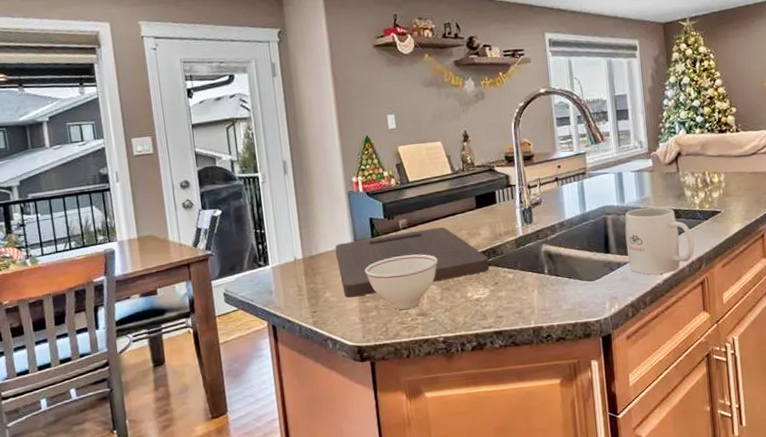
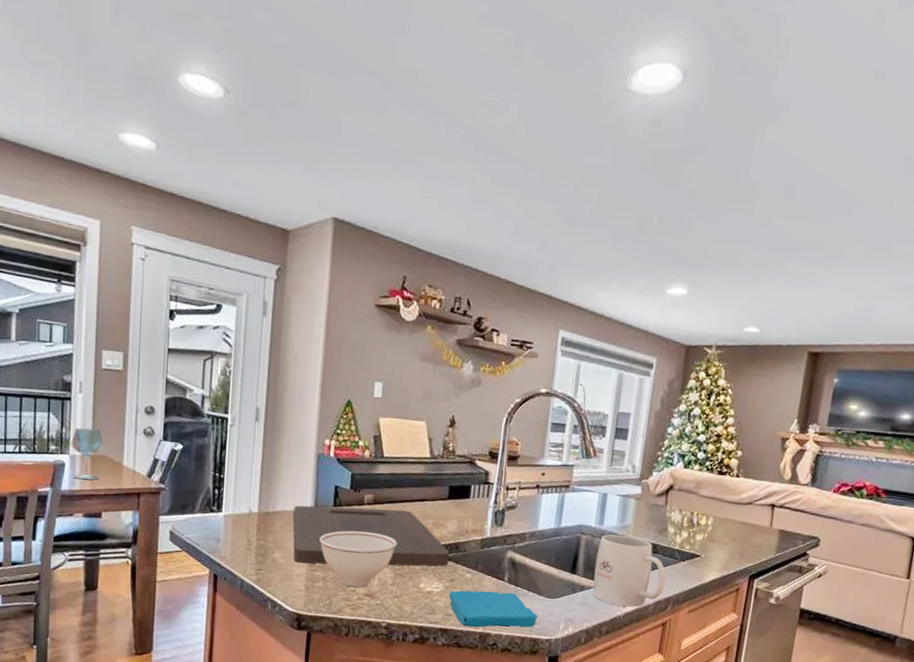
wine glass: none [117,212,149,263] -> present [71,427,104,480]
sponge: none [496,283,584,325] -> present [449,590,538,628]

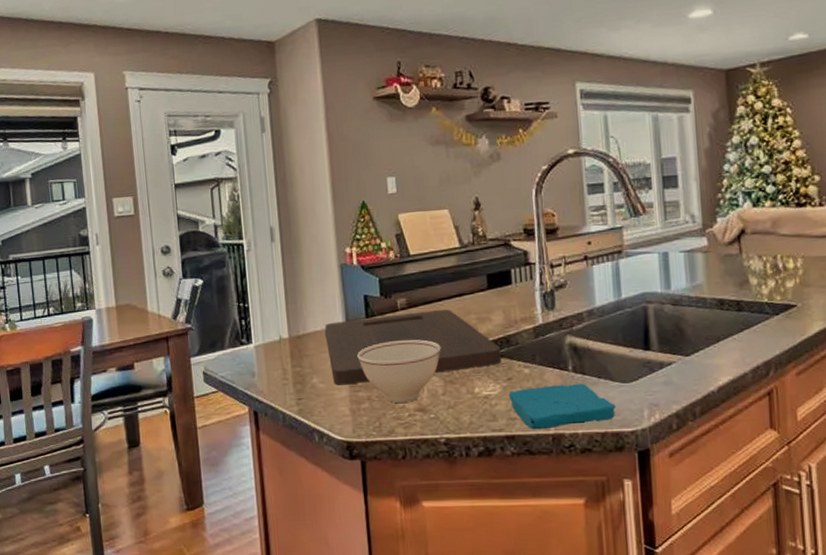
wine glass: present [71,427,104,480] -> none [95,279,127,333]
mug: present [592,534,666,607] -> none [670,296,761,380]

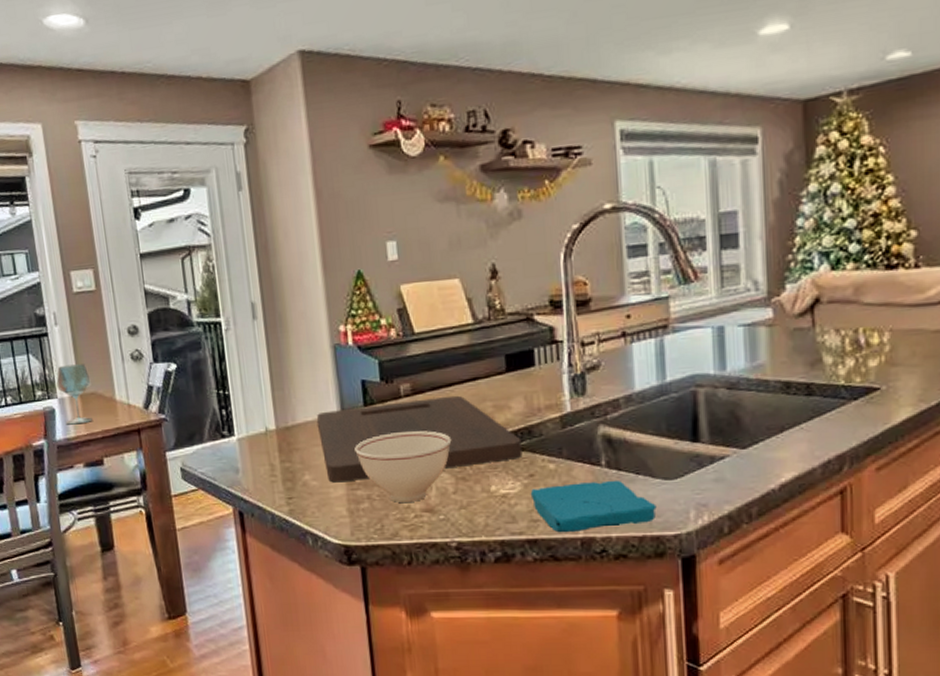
wine glass: none [95,279,127,333] -> present [56,364,92,425]

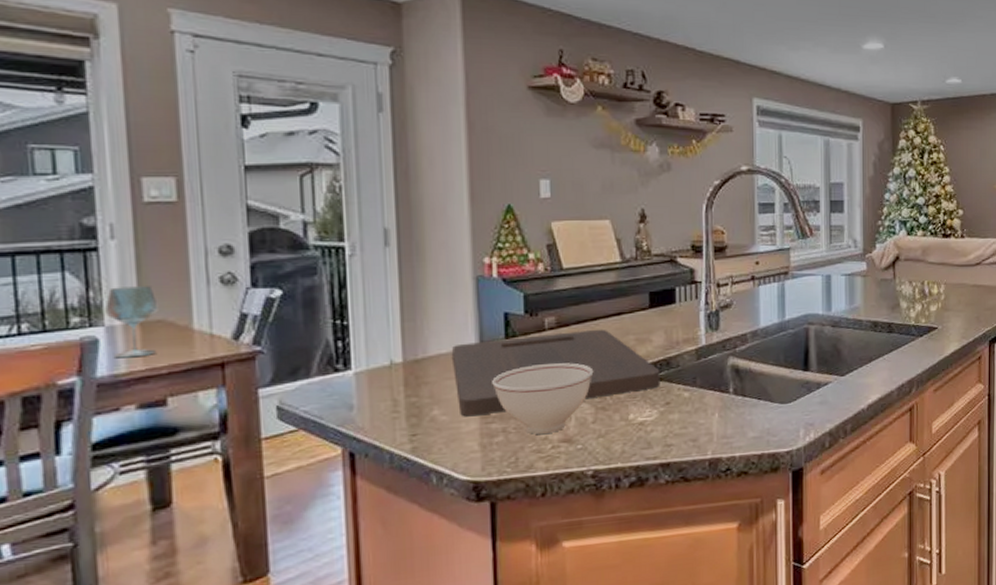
sponge: present [530,480,657,533] -> none [665,405,774,456]

